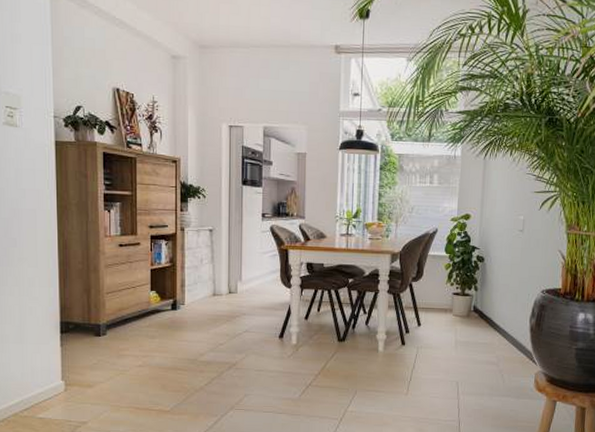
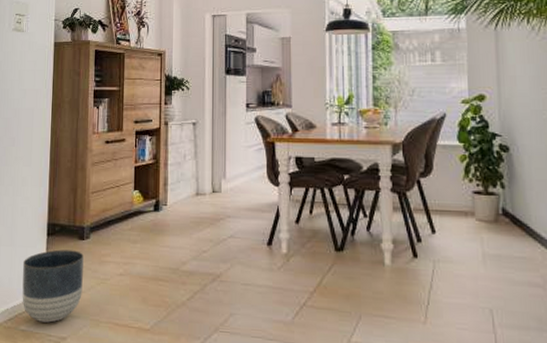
planter: none [35,345,101,410] -> present [22,249,84,323]

